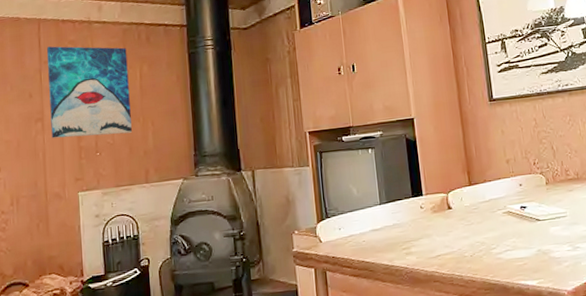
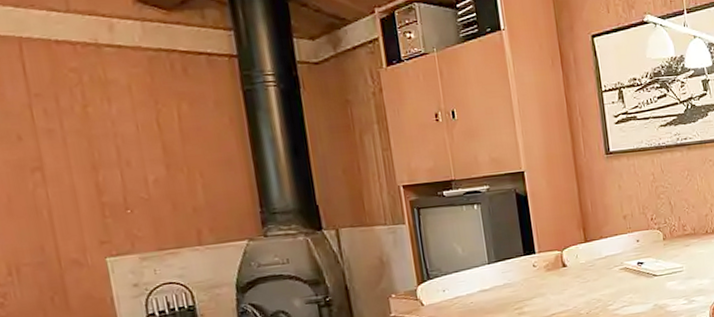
wall art: present [47,46,132,138] -> none [37,74,174,192]

